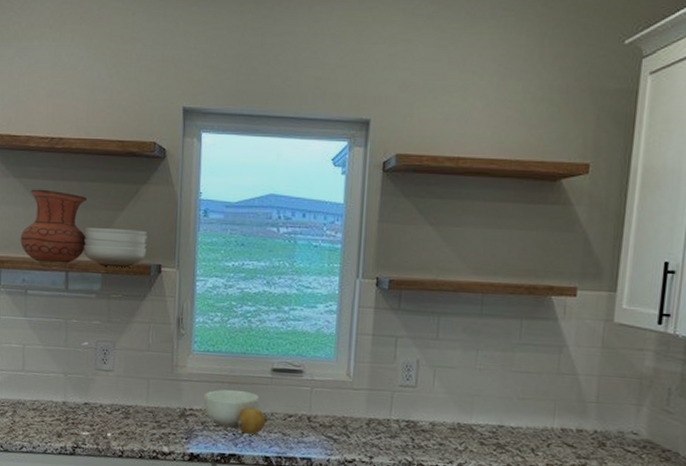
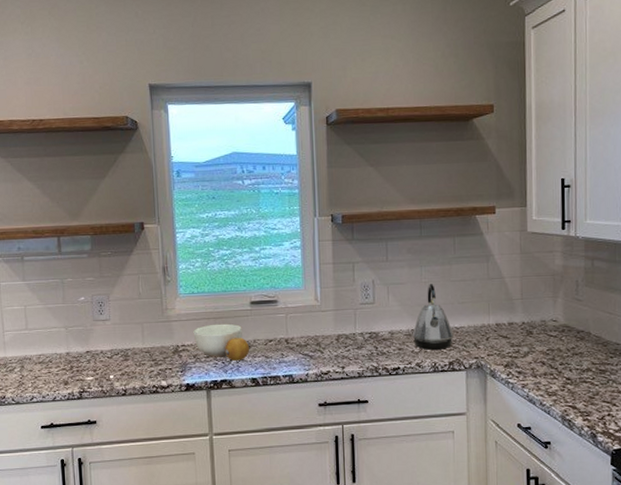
ceramic pot: present [20,189,88,263] -> none [12,166,73,231]
bowl: present [83,228,149,267] -> none [70,194,130,228]
kettle: none [457,372,508,451] -> present [412,284,454,350]

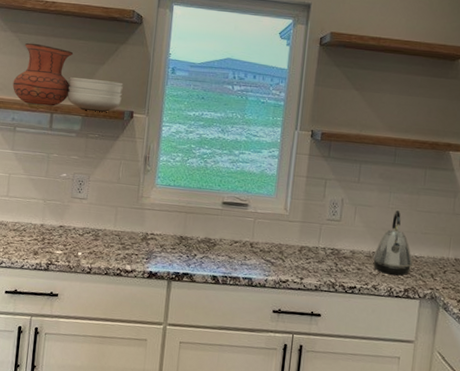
ceramic pot: none [12,166,73,231] -> present [12,42,74,107]
bowl: none [70,194,130,228] -> present [67,77,124,112]
bowl: present [193,323,243,358] -> none [163,217,212,251]
fruit: present [225,337,249,361] -> none [191,234,215,257]

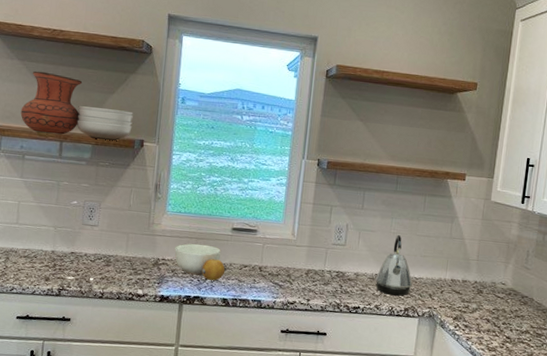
bowl: none [163,217,212,251] -> present [174,243,222,276]
fruit: none [191,234,215,257] -> present [202,259,225,281]

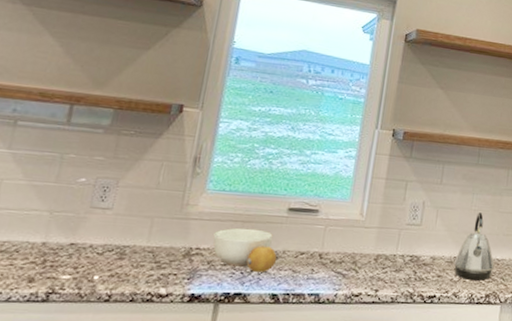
ceramic pot: present [20,71,83,135] -> none [17,18,109,96]
bowl: present [76,106,134,141] -> none [95,62,174,105]

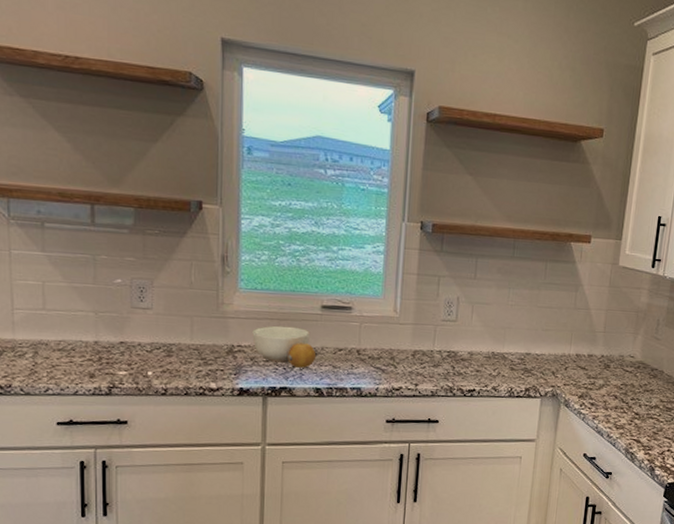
kettle: present [453,212,494,281] -> none [491,307,534,375]

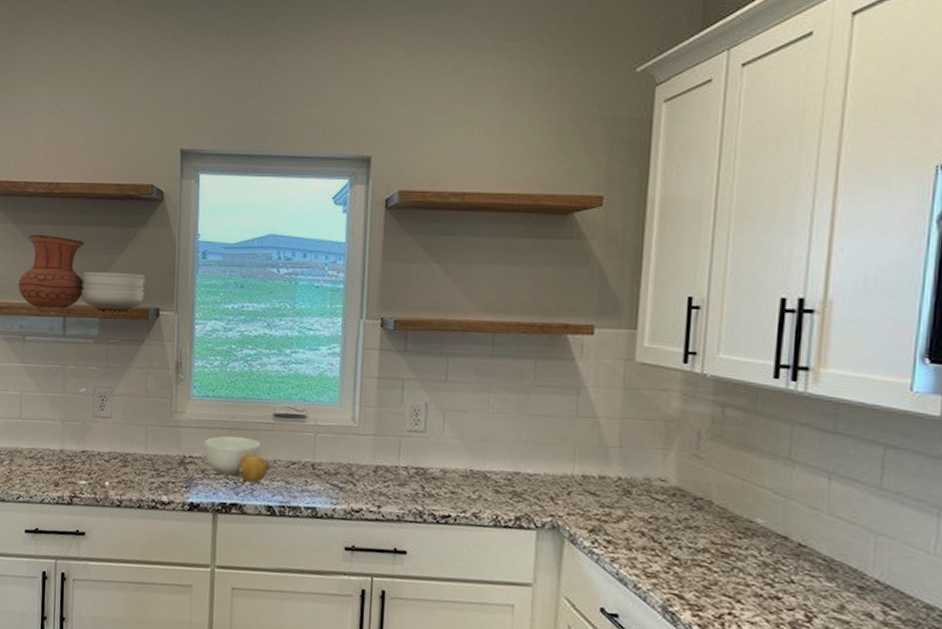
ceramic pot: none [31,111,113,196] -> present [18,234,85,308]
bowl: none [110,158,187,202] -> present [80,272,147,311]

